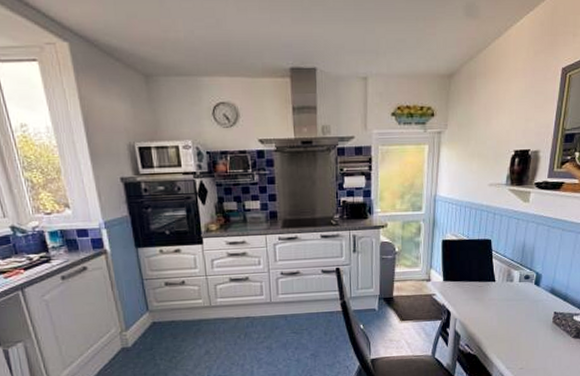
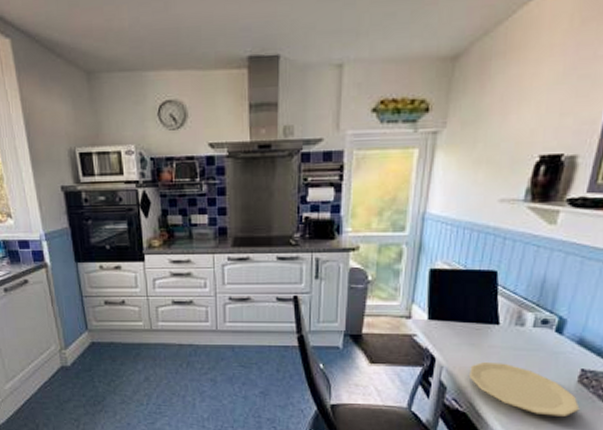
plate: none [477,312,556,351] -> present [470,362,580,416]

